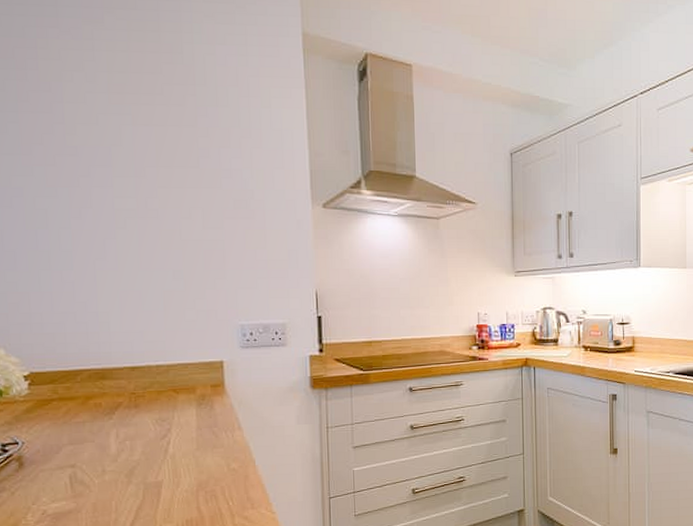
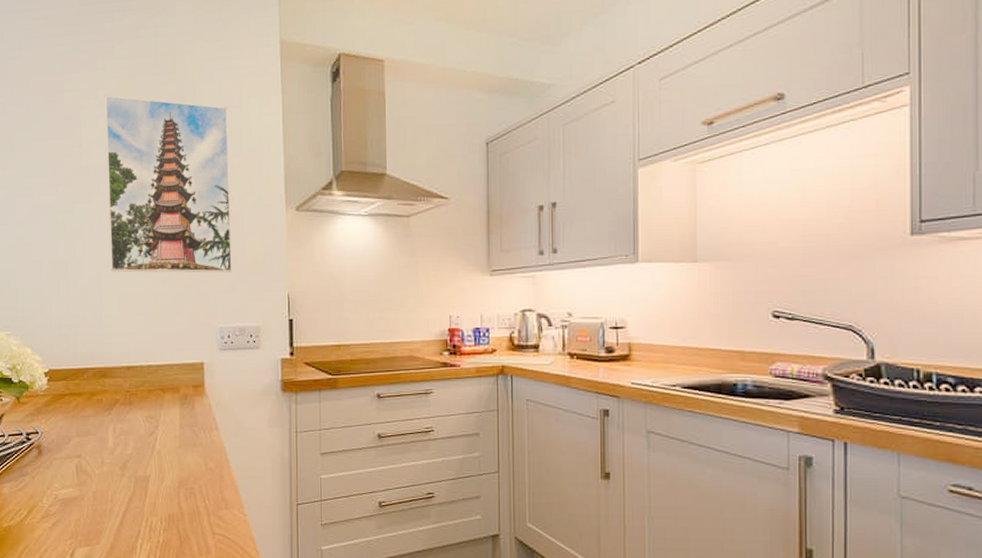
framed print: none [93,68,253,268] -> present [104,95,232,273]

